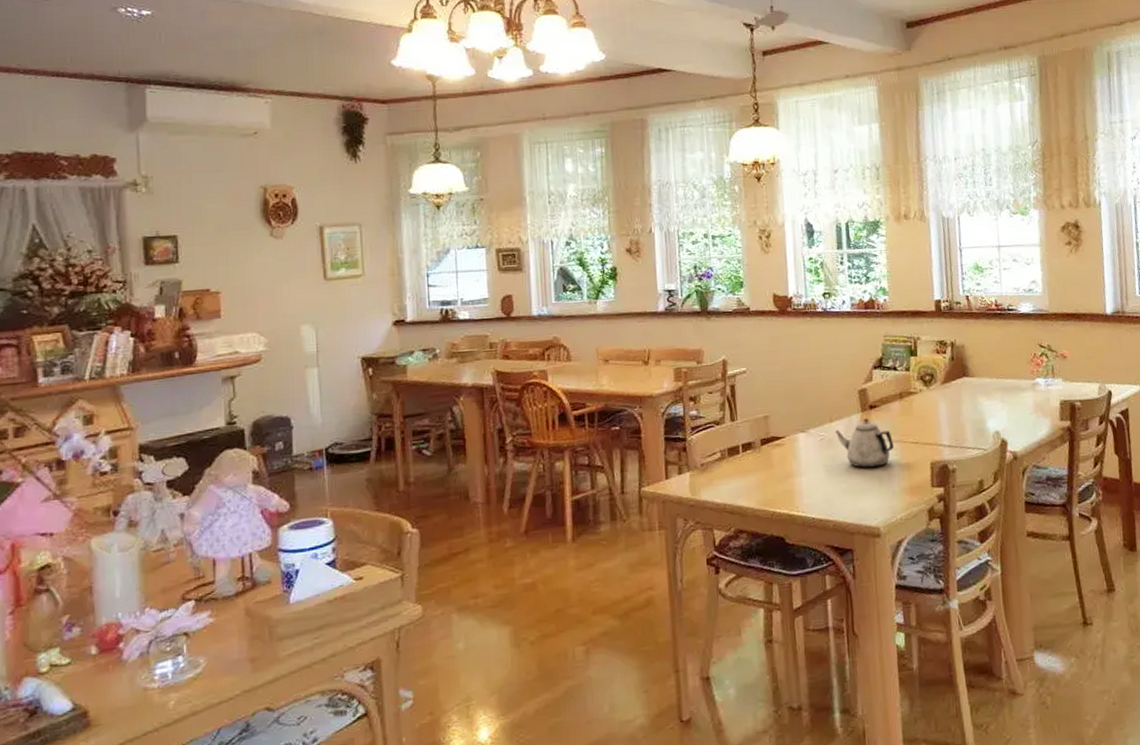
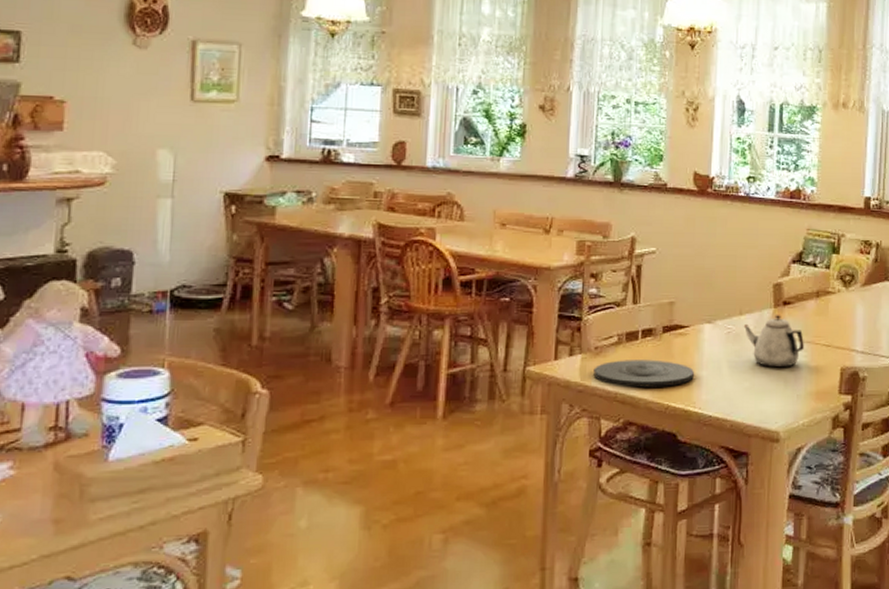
plate: none [702,470,794,498] -> present [593,359,694,388]

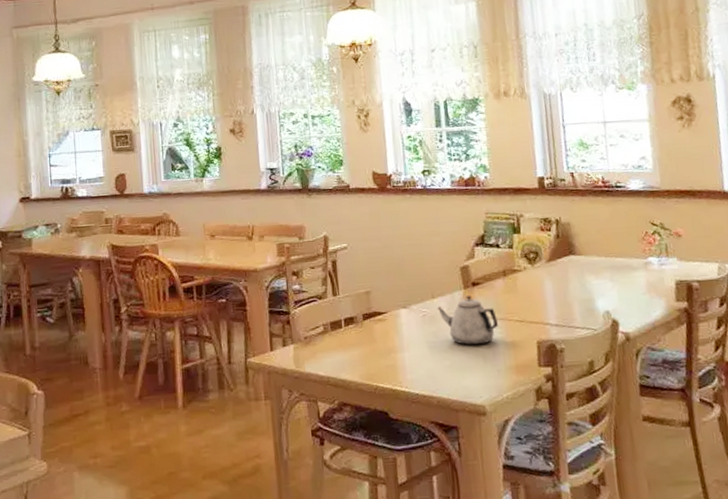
plate: present [593,359,694,388] -> none [305,345,397,372]

